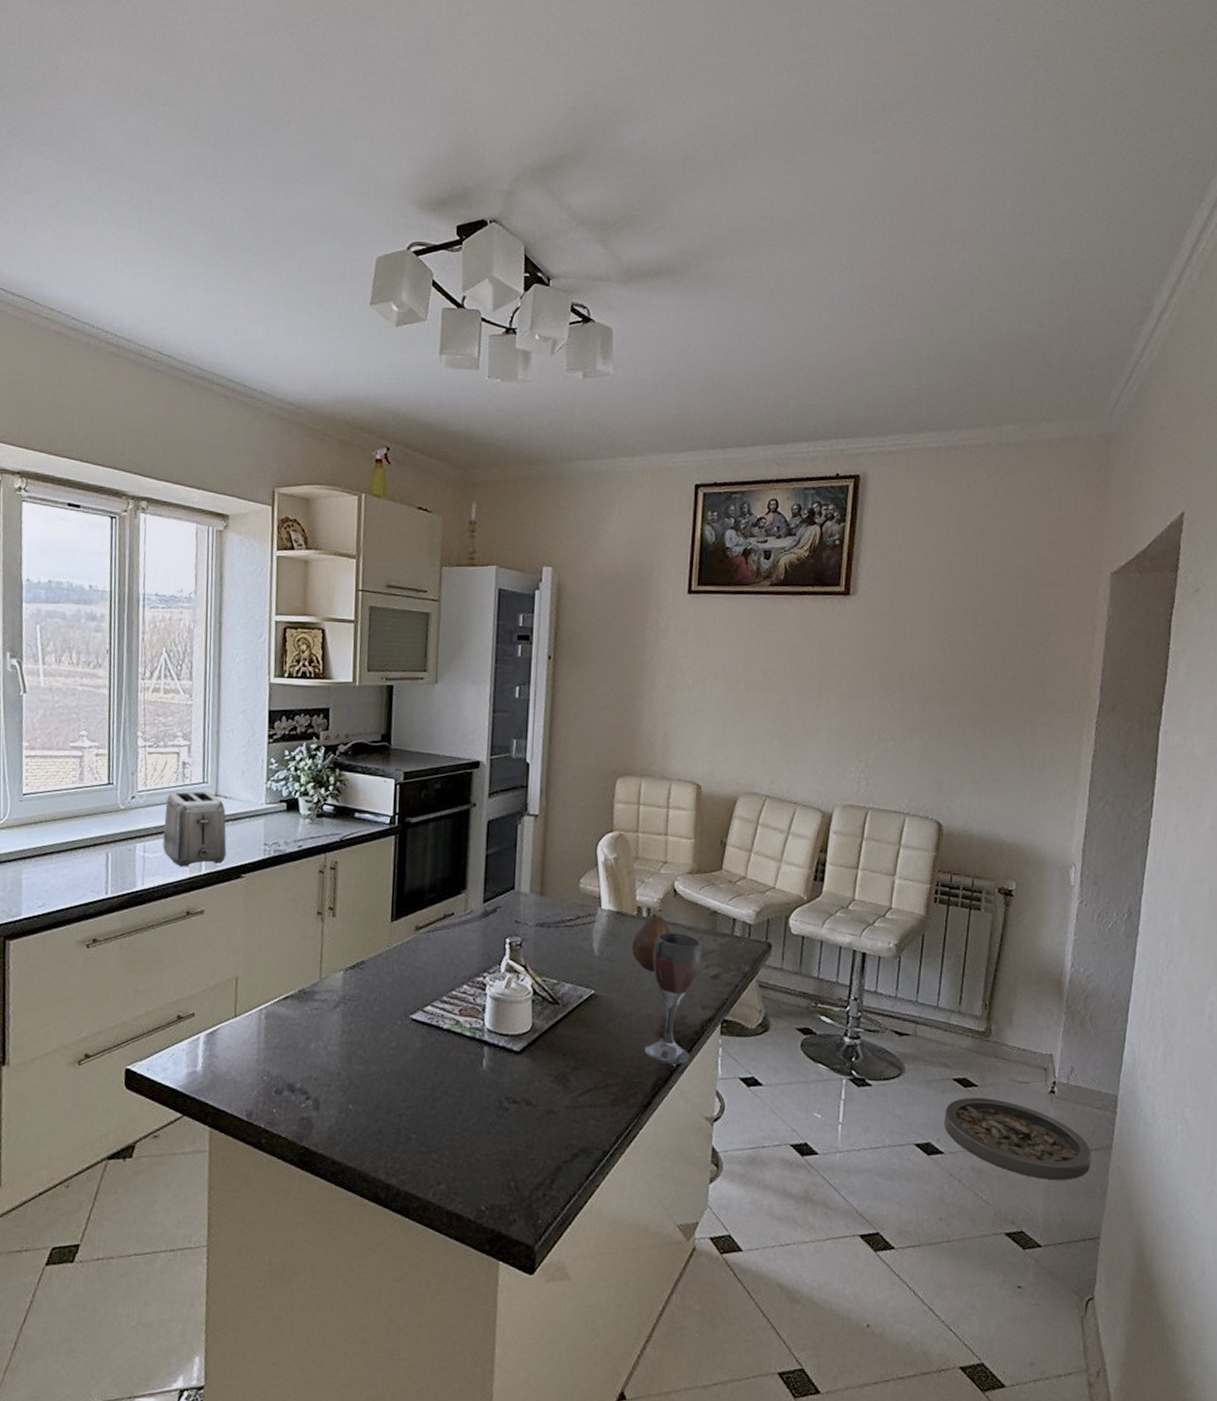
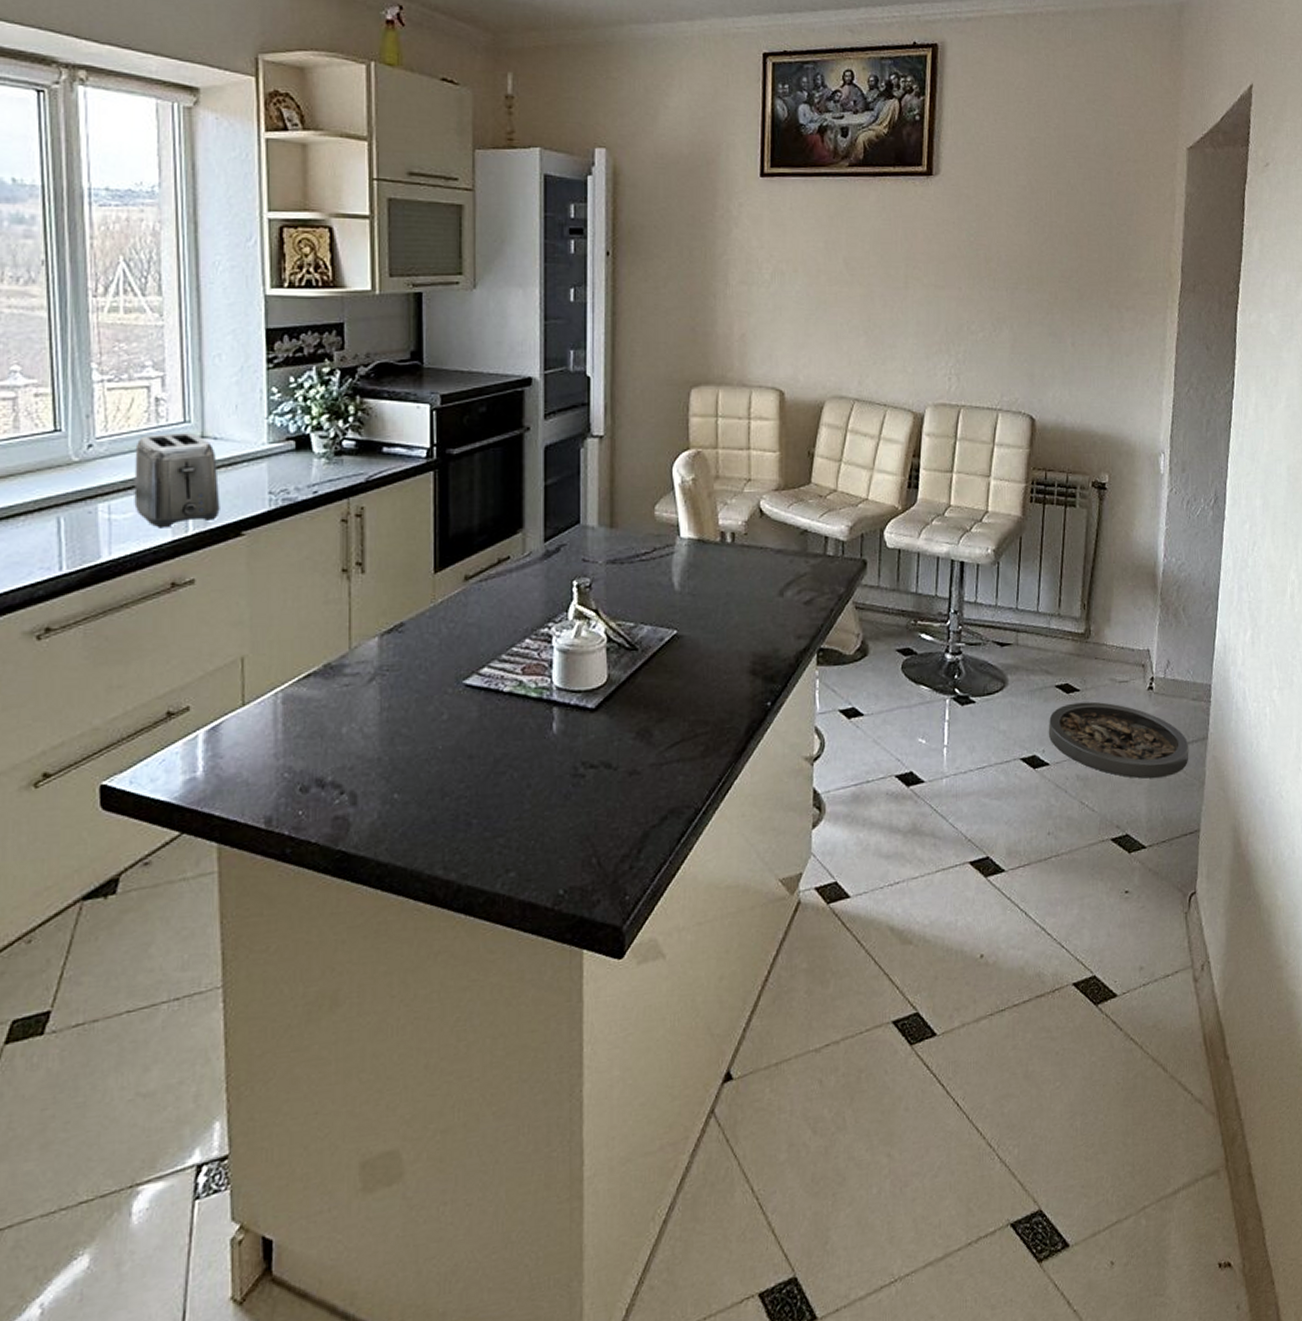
fruit: present [631,912,672,972] -> none [716,536,759,604]
cup: present [643,933,703,1065] -> none [734,558,794,705]

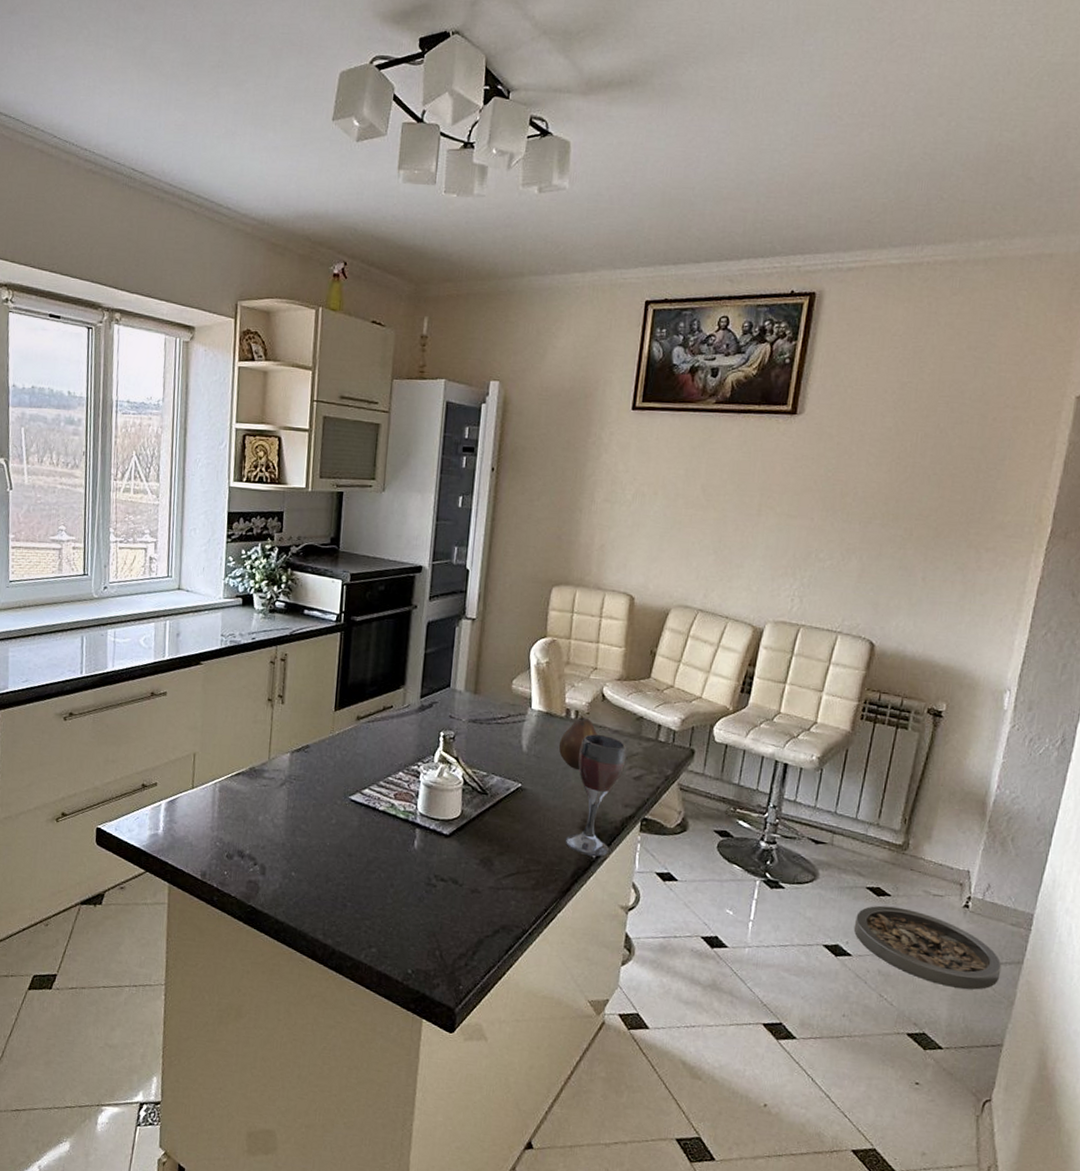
toaster: present [134,432,220,528] -> none [131,583,188,653]
fruit: none [716,536,759,604] -> present [558,715,598,771]
cup: none [734,558,794,705] -> present [565,734,627,857]

